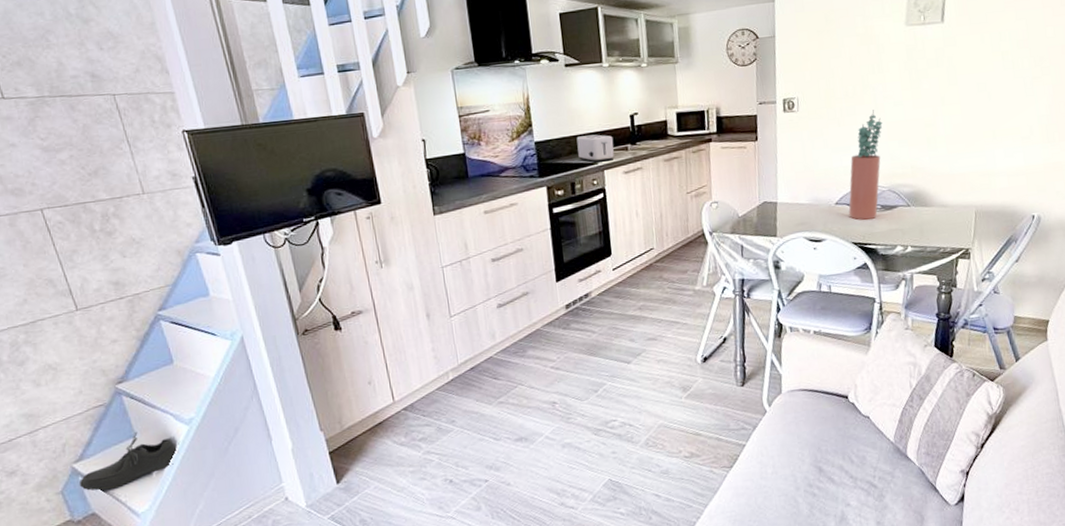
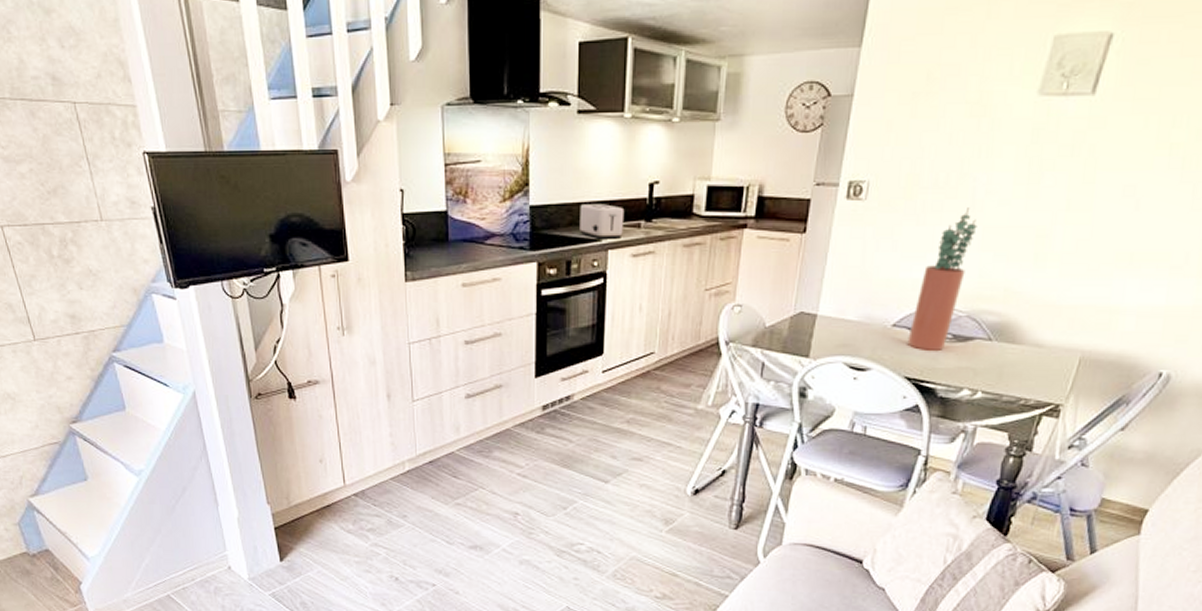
arctic: present [79,432,179,491] -> none [34,476,128,529]

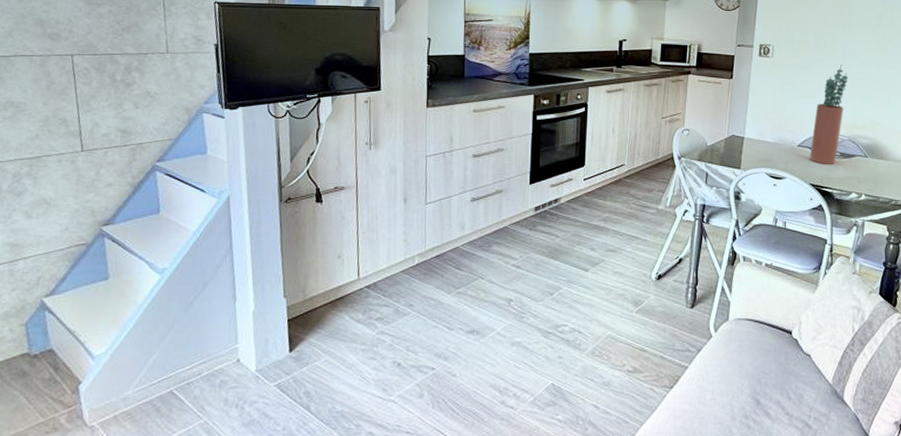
toaster: present [580,204,625,239] -> none [567,53,601,79]

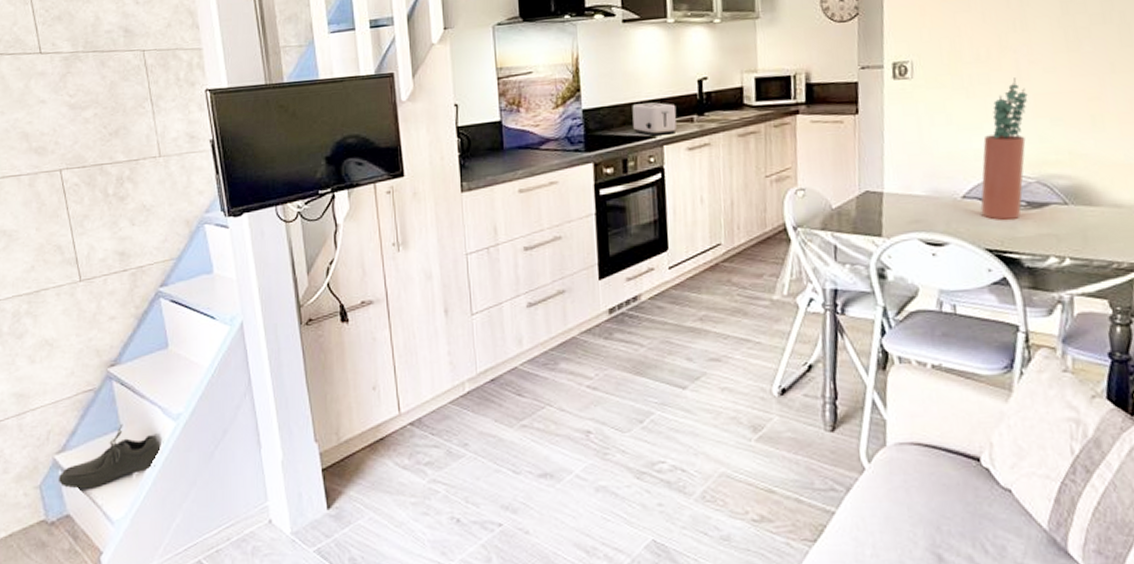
arctic: none [44,275,146,328] -> present [58,424,163,489]
toaster: none [567,53,601,79] -> present [632,102,677,136]

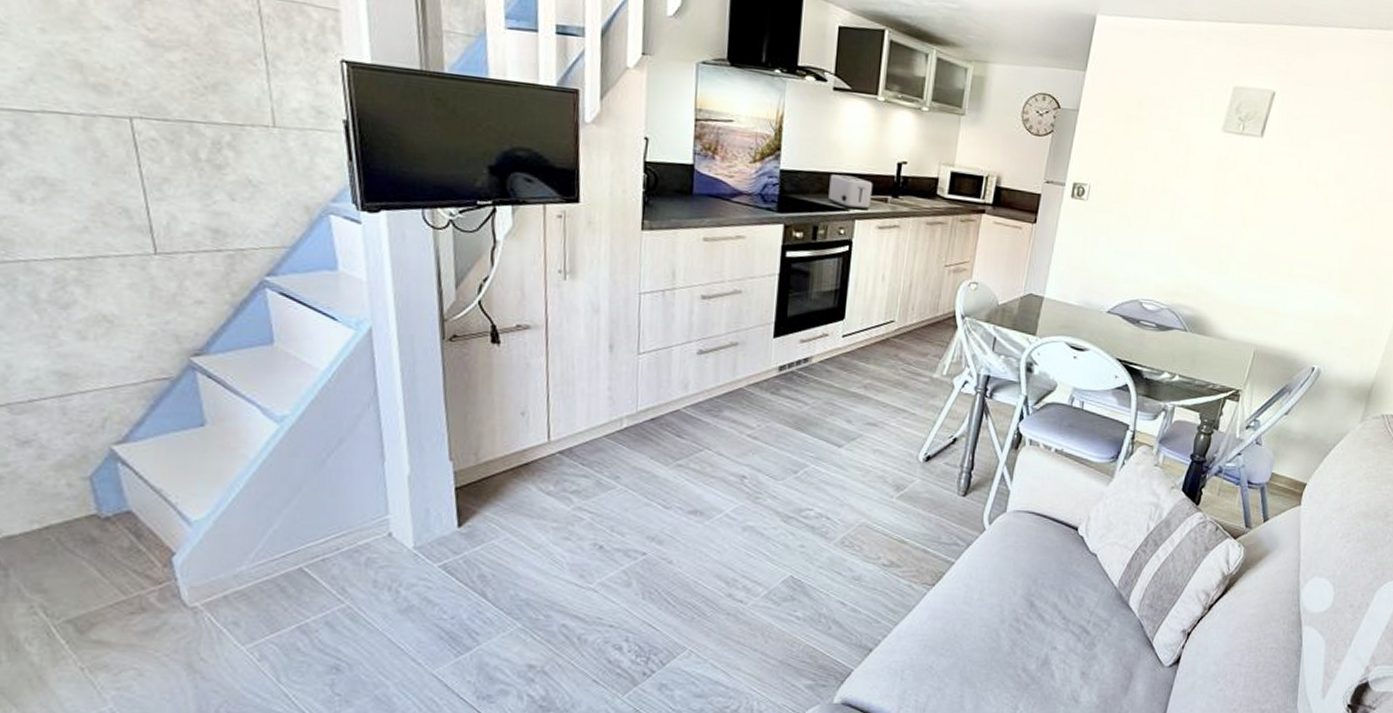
arctic: present [58,424,163,489] -> none [116,420,260,485]
vase: present [980,78,1028,220] -> none [1119,216,1176,337]

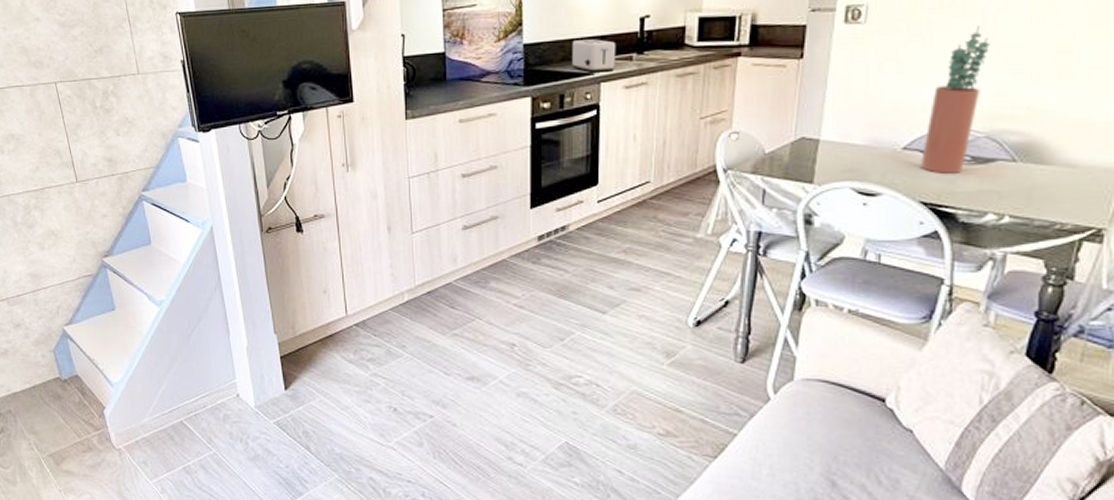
vase: none [1119,216,1176,337] -> present [921,26,990,173]

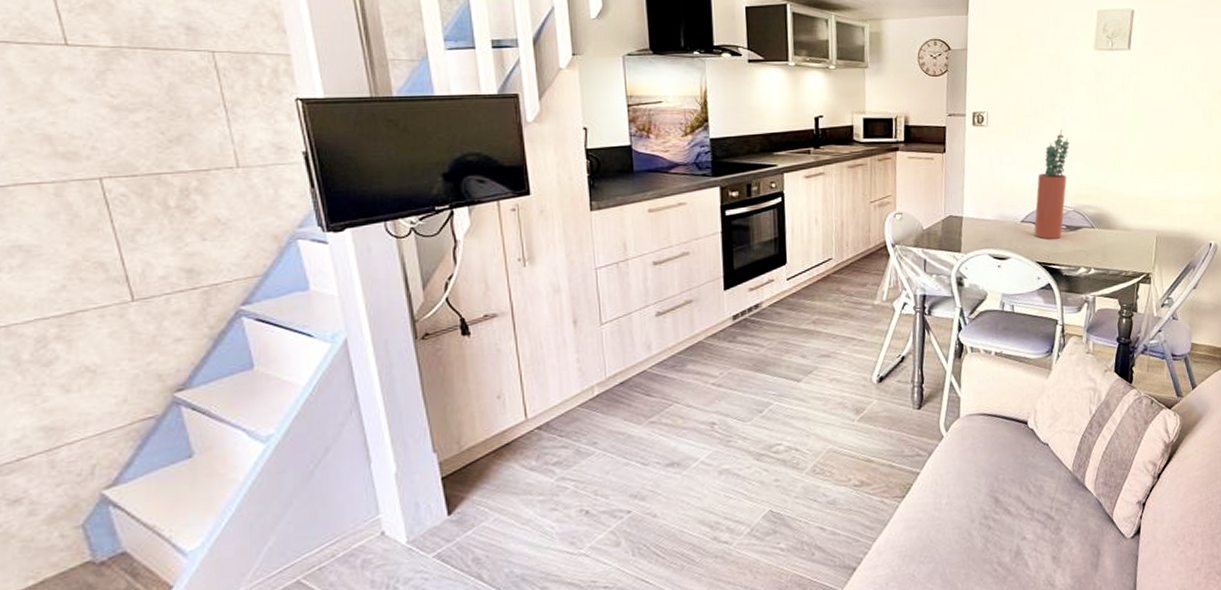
toaster: present [572,39,616,73] -> none [756,135,796,164]

